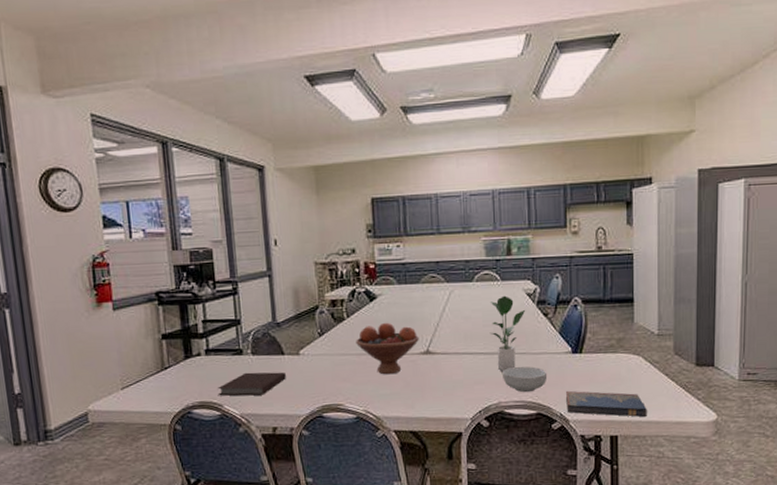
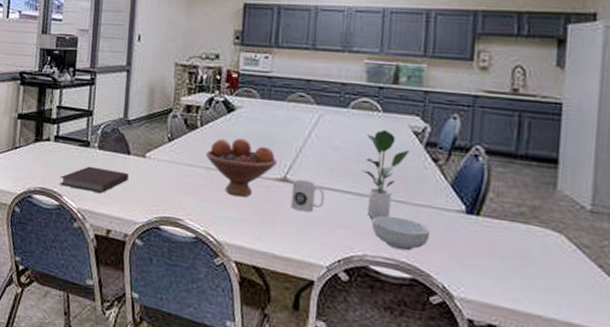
mug: none [434,349,463,377] -> present [290,179,325,212]
hardcover book: present [566,390,647,418] -> none [452,258,567,317]

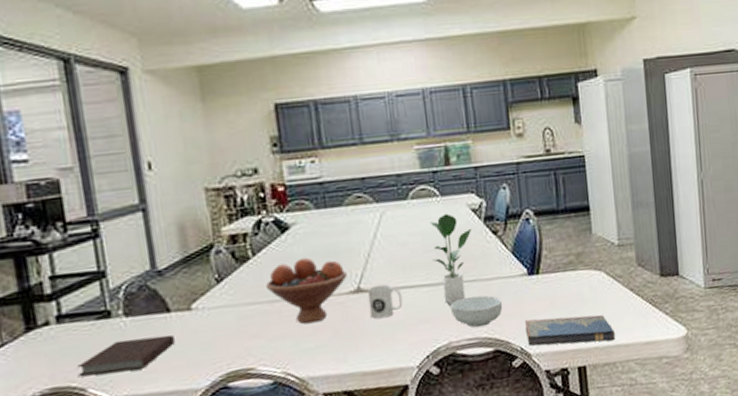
hardcover book: none [452,258,567,317] -> present [525,314,615,346]

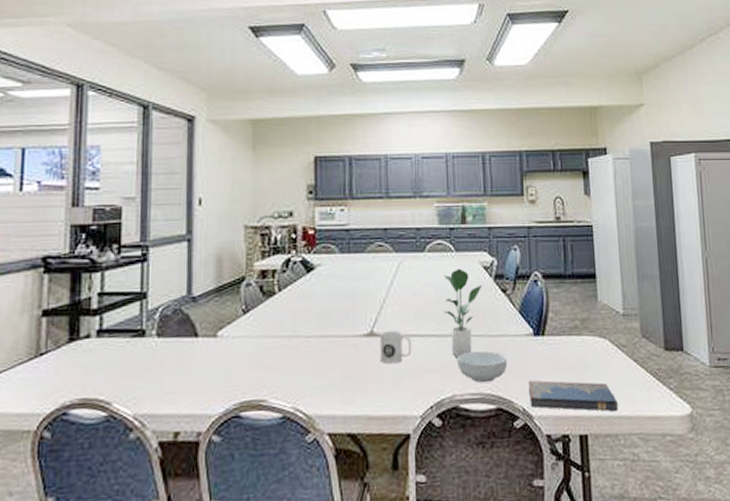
notebook: present [77,334,175,378] -> none [106,358,197,391]
fruit bowl: present [266,257,347,324] -> none [287,297,362,362]

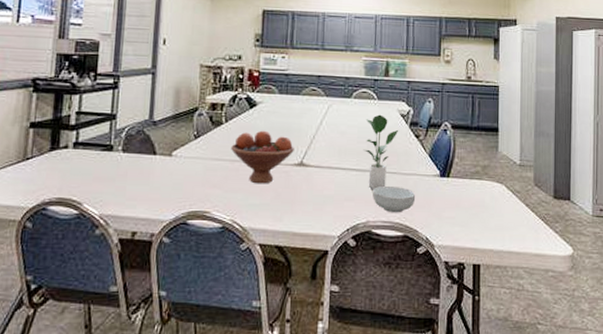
fruit bowl: none [287,297,362,362] -> present [231,130,294,184]
mug: present [379,330,412,364] -> none [307,162,335,191]
hardcover book: present [529,380,618,412] -> none [432,214,508,247]

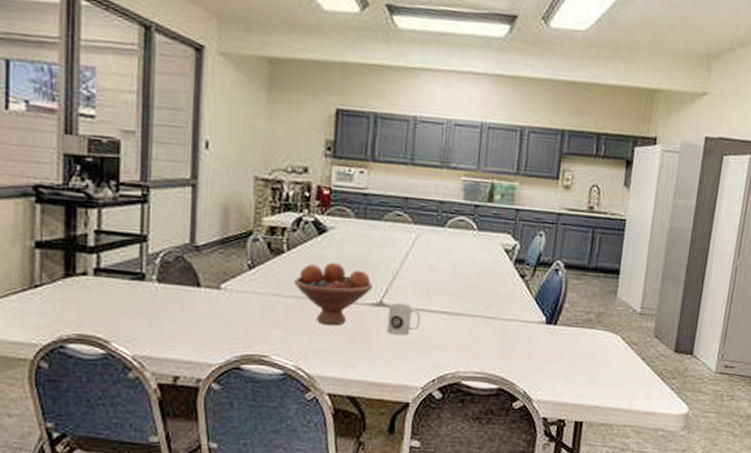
mug: none [307,162,335,191] -> present [386,302,421,335]
potted plant: present [363,114,399,190] -> none [456,248,501,337]
cereal bowl: present [373,185,416,213] -> none [464,332,516,364]

